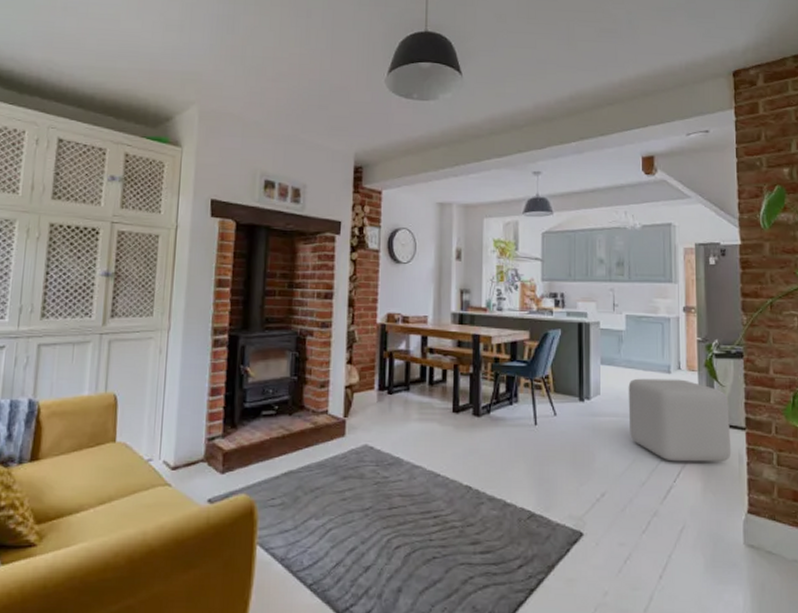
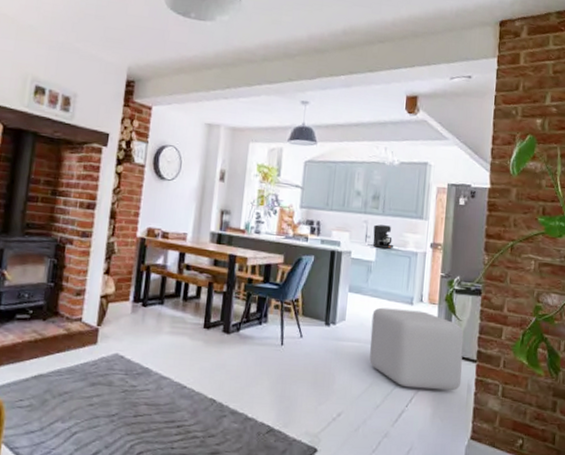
coffee maker: none [621,292,645,317] -> present [372,224,394,250]

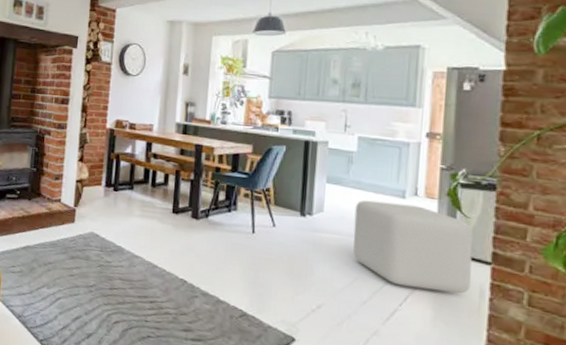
coffee maker: present [372,224,394,250] -> none [353,113,380,140]

